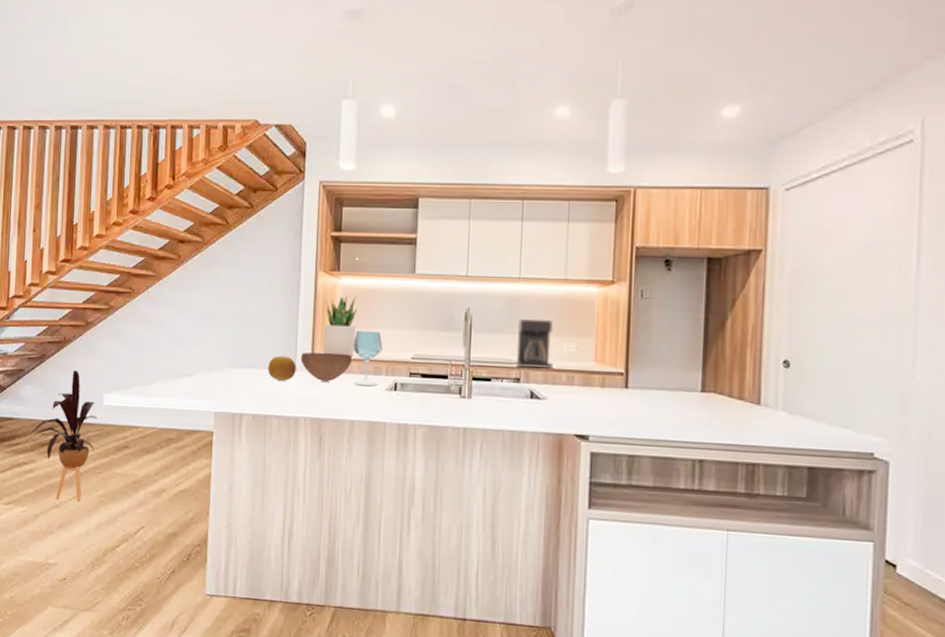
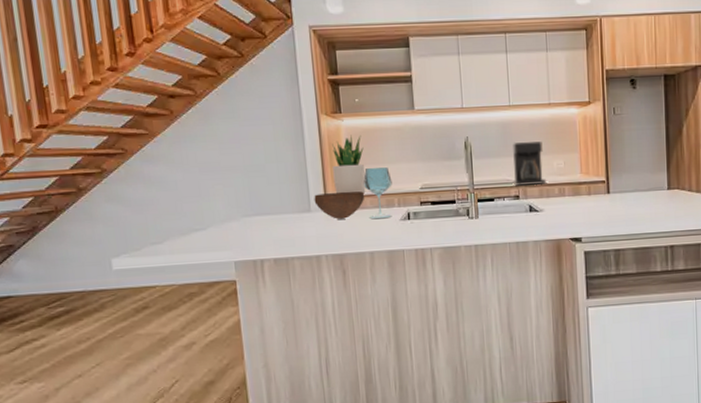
house plant: present [26,371,97,501] -> none [31,239,112,370]
fruit: present [268,355,296,381] -> none [282,199,312,224]

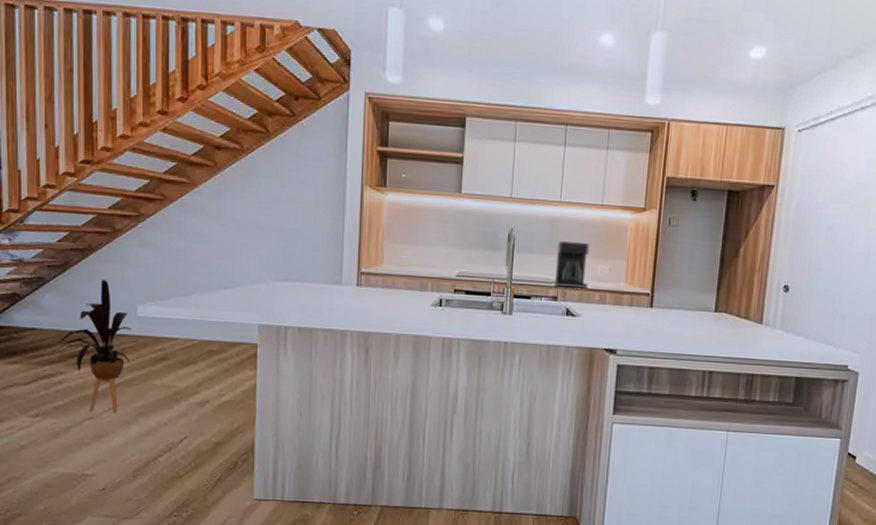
house plant: none [31,239,112,370] -> present [52,280,132,413]
bowl: present [314,191,365,220] -> none [346,267,399,298]
planter: present [332,135,366,195] -> none [369,211,404,275]
wine glass: present [363,167,392,219] -> none [398,248,429,302]

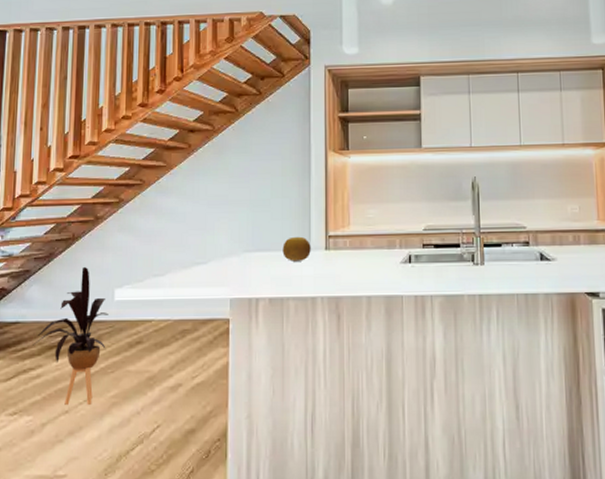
fruit: none [313,270,342,295] -> present [282,236,311,261]
coffee maker: present [552,241,589,288] -> none [522,184,560,231]

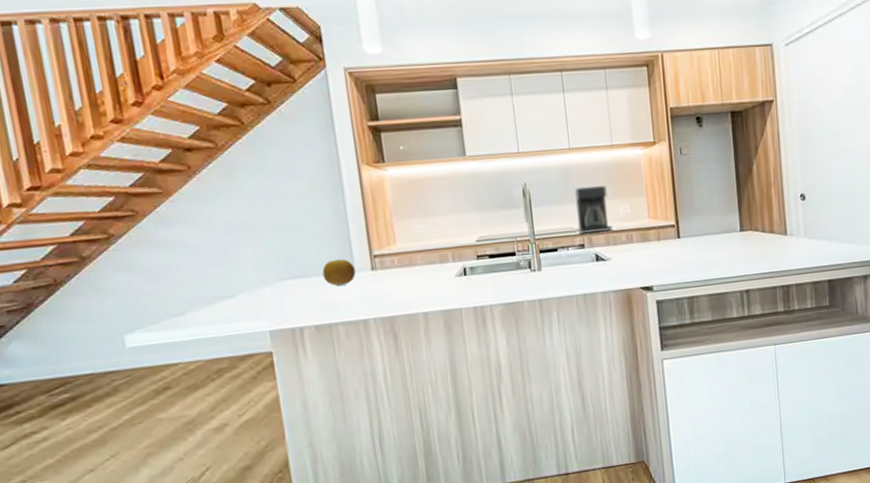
house plant: present [33,267,109,405] -> none [29,315,127,464]
coffee maker: none [522,184,560,231] -> present [575,186,613,234]

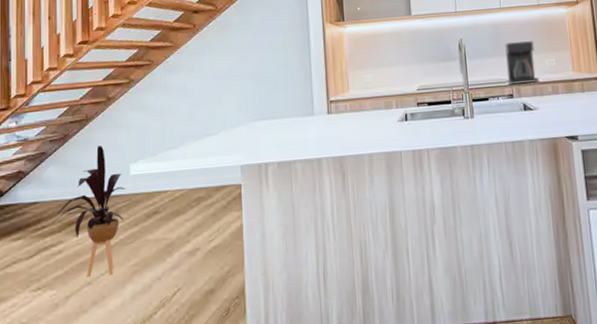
house plant: none [29,315,127,464] -> present [53,146,125,277]
fruit: present [322,258,356,286] -> none [287,103,314,127]

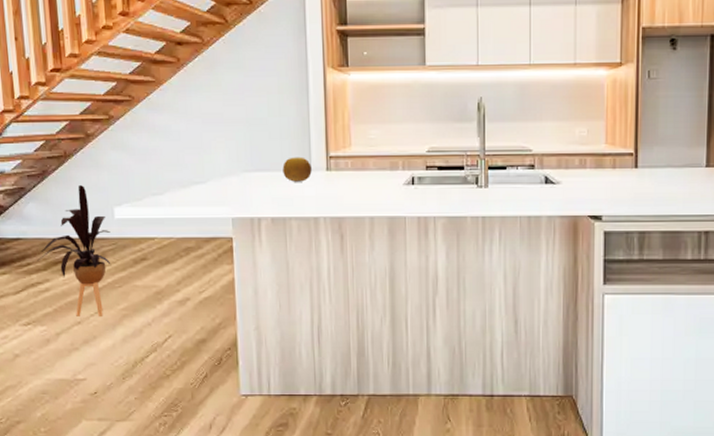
fruit: none [287,103,314,127] -> present [282,157,312,182]
coffee maker: present [505,41,540,85] -> none [528,106,567,154]

